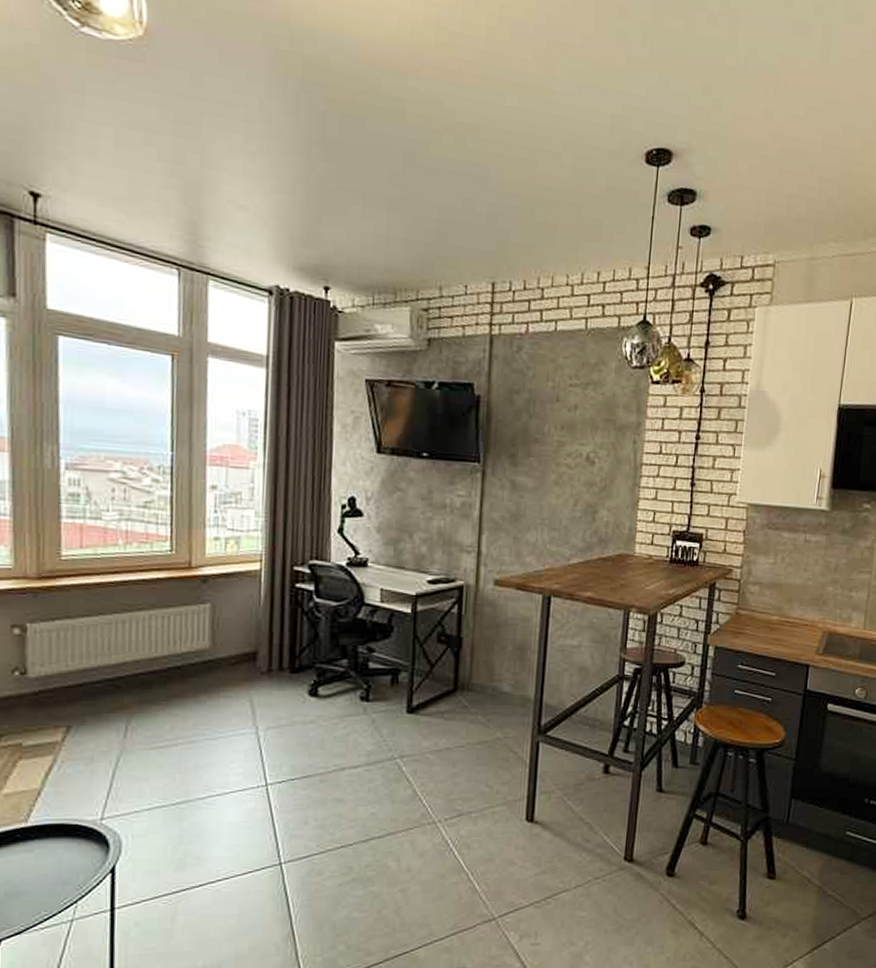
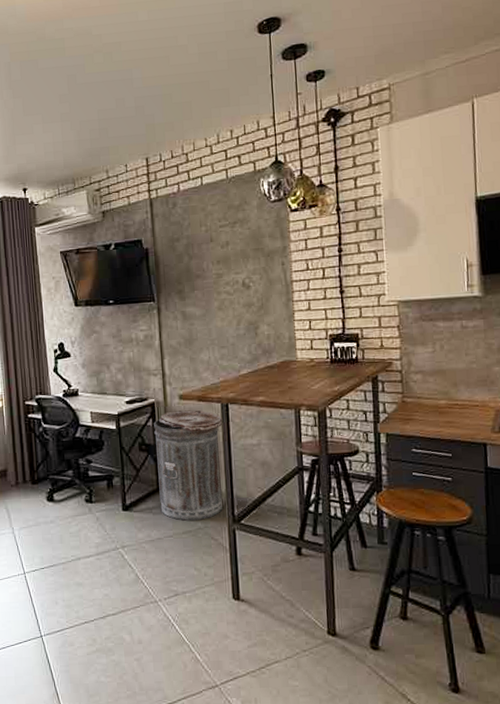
trash can: none [454,598,542,729] -> present [154,410,223,521]

